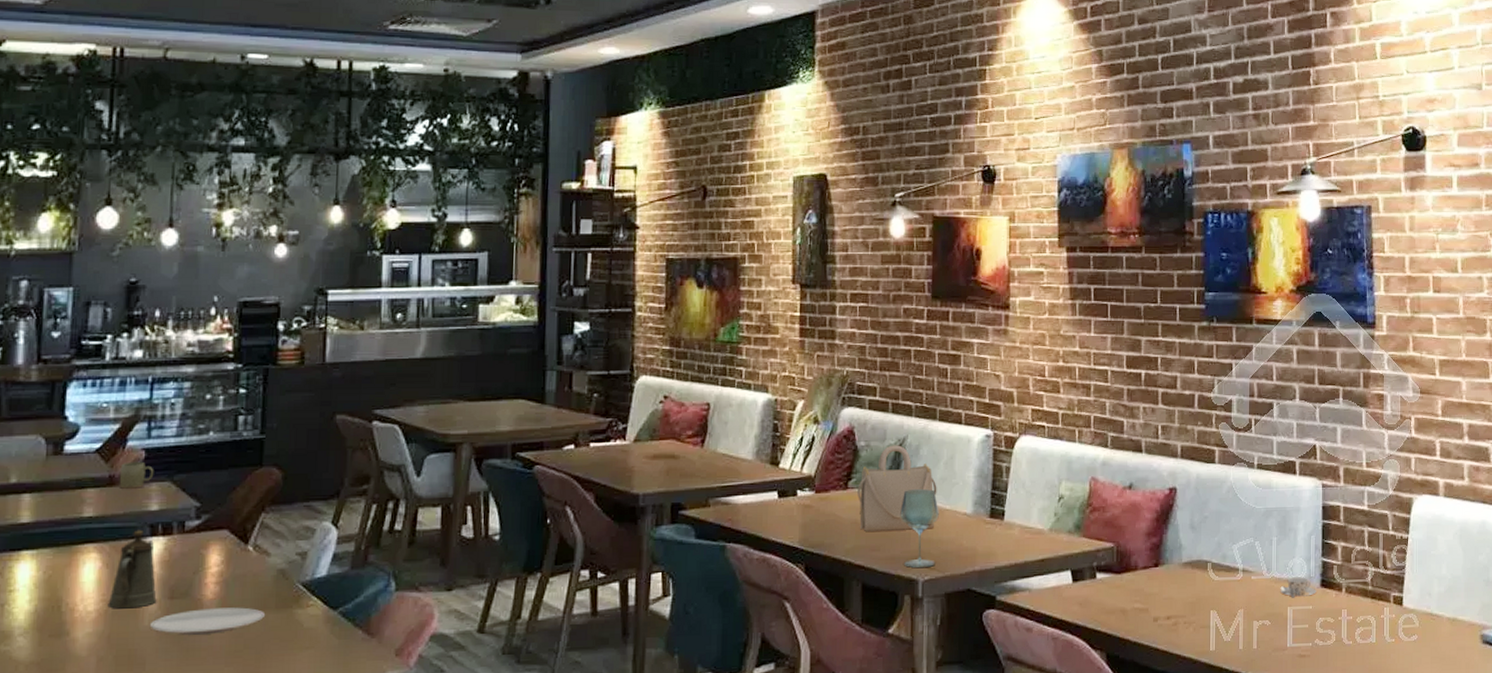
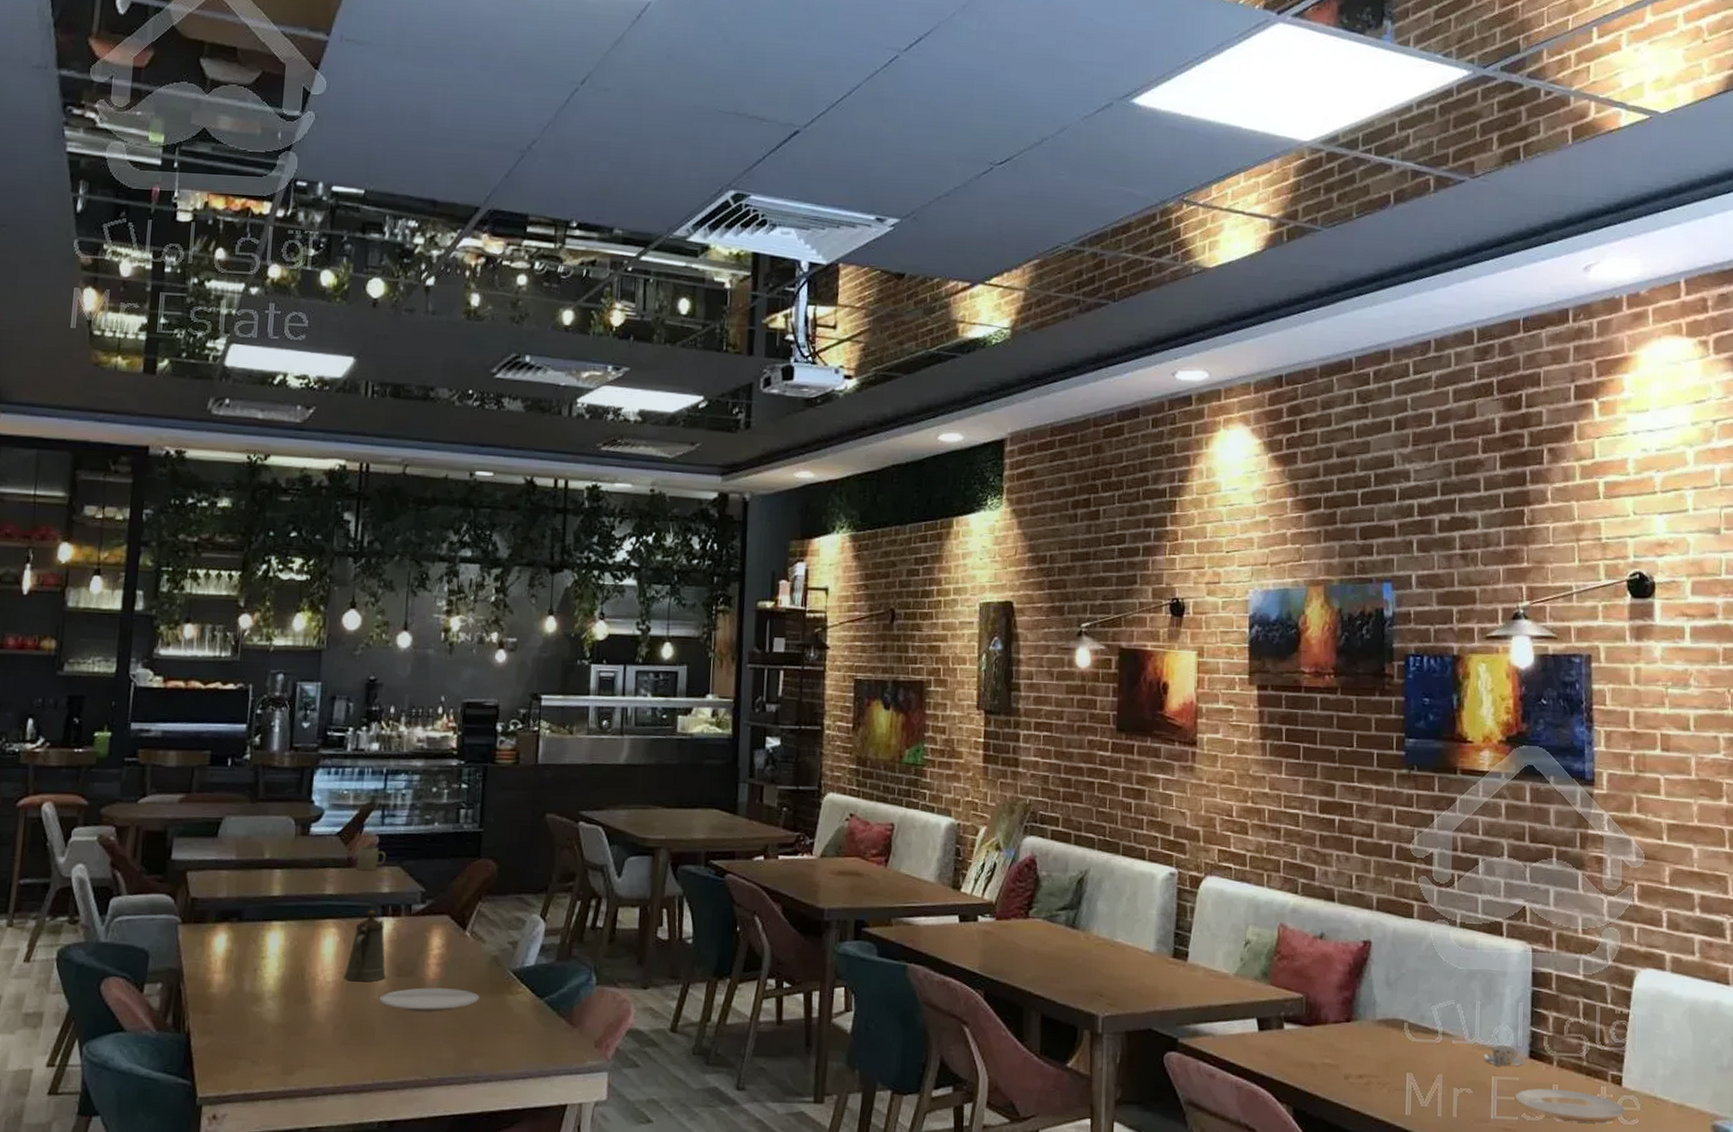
handbag: present [857,445,937,531] -> none [1038,877,1119,964]
wine glass: present [900,489,939,568] -> none [1081,923,1121,1003]
plate: none [1308,613,1405,643] -> present [1514,1088,1625,1123]

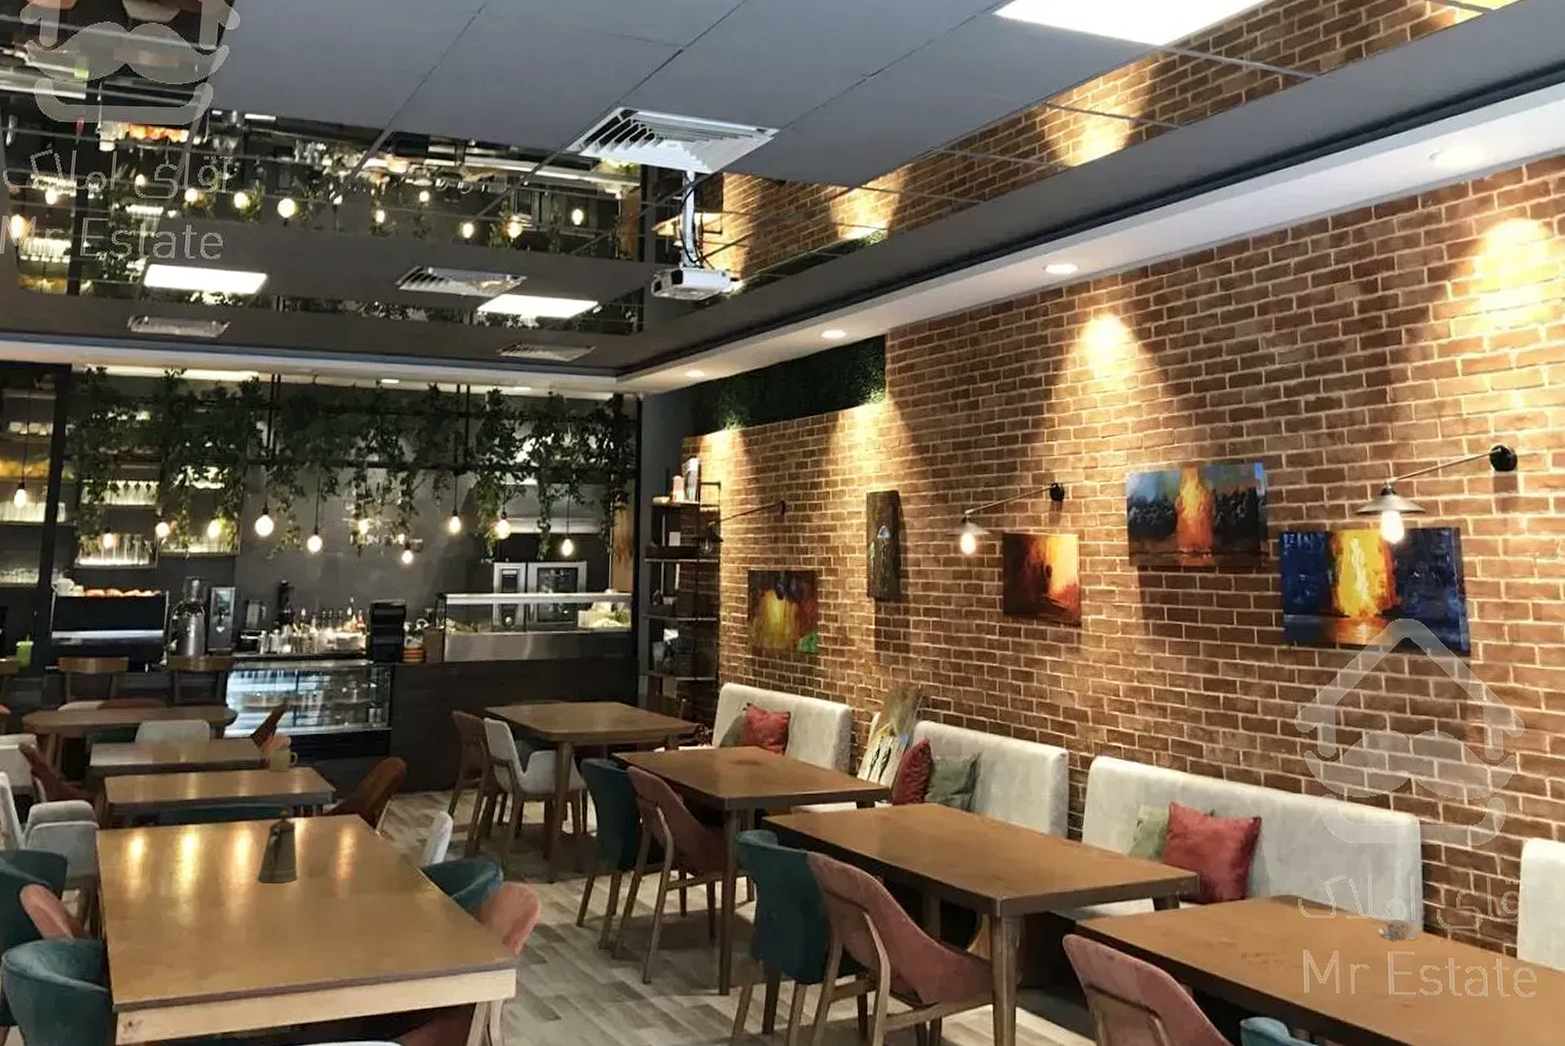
plate: present [379,987,480,1012] -> none [291,887,390,912]
plate: present [1514,1088,1625,1123] -> none [1411,962,1522,997]

